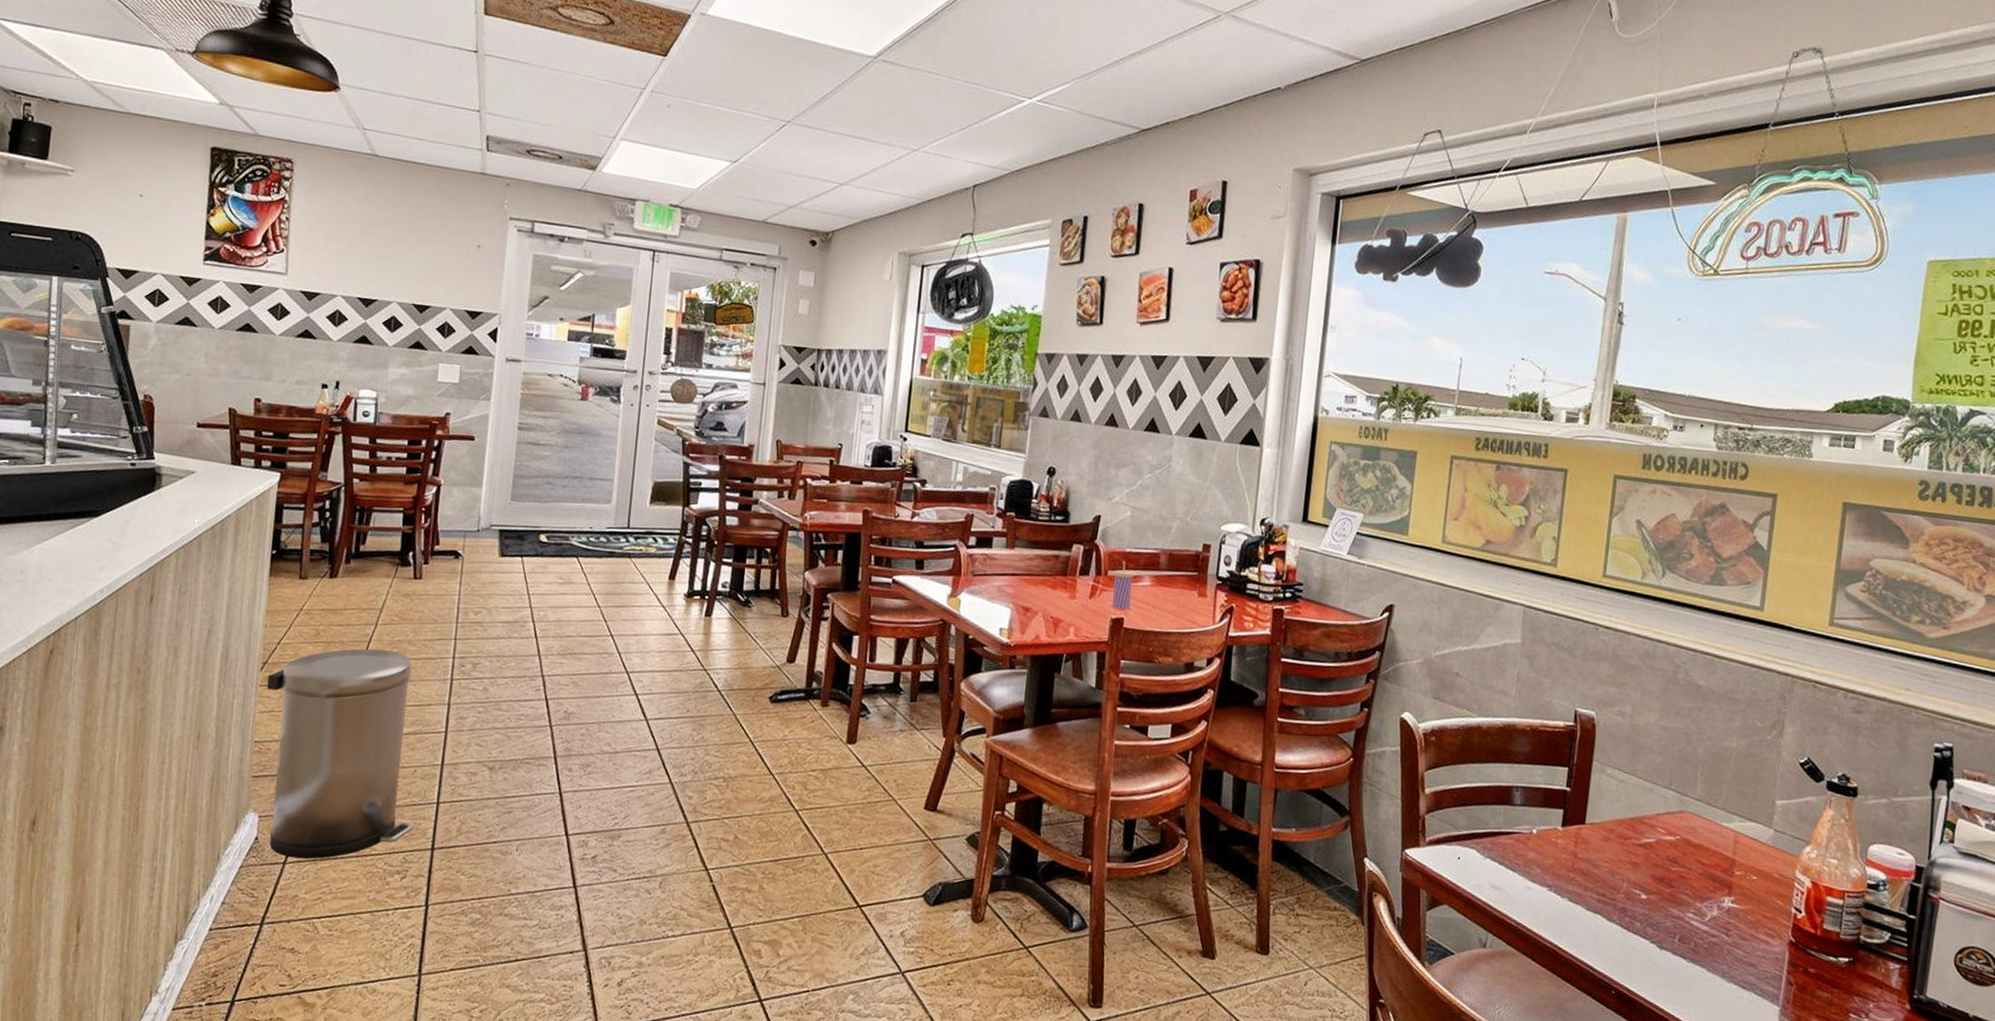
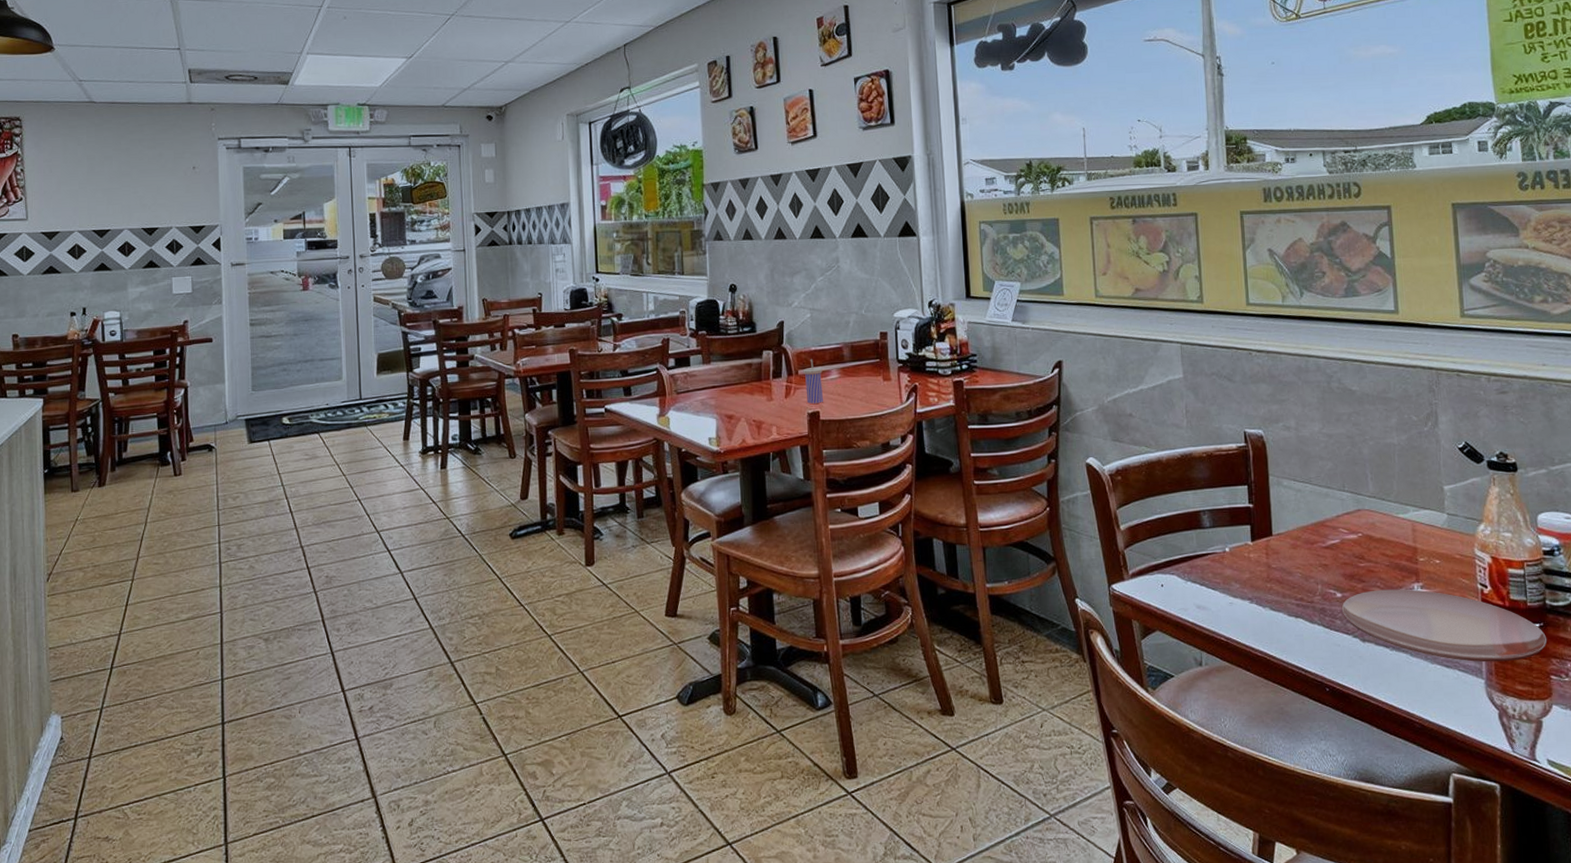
pedal bin: present [267,648,415,859] -> none [54,545,204,752]
plate: none [1643,897,1854,993] -> present [1341,589,1548,662]

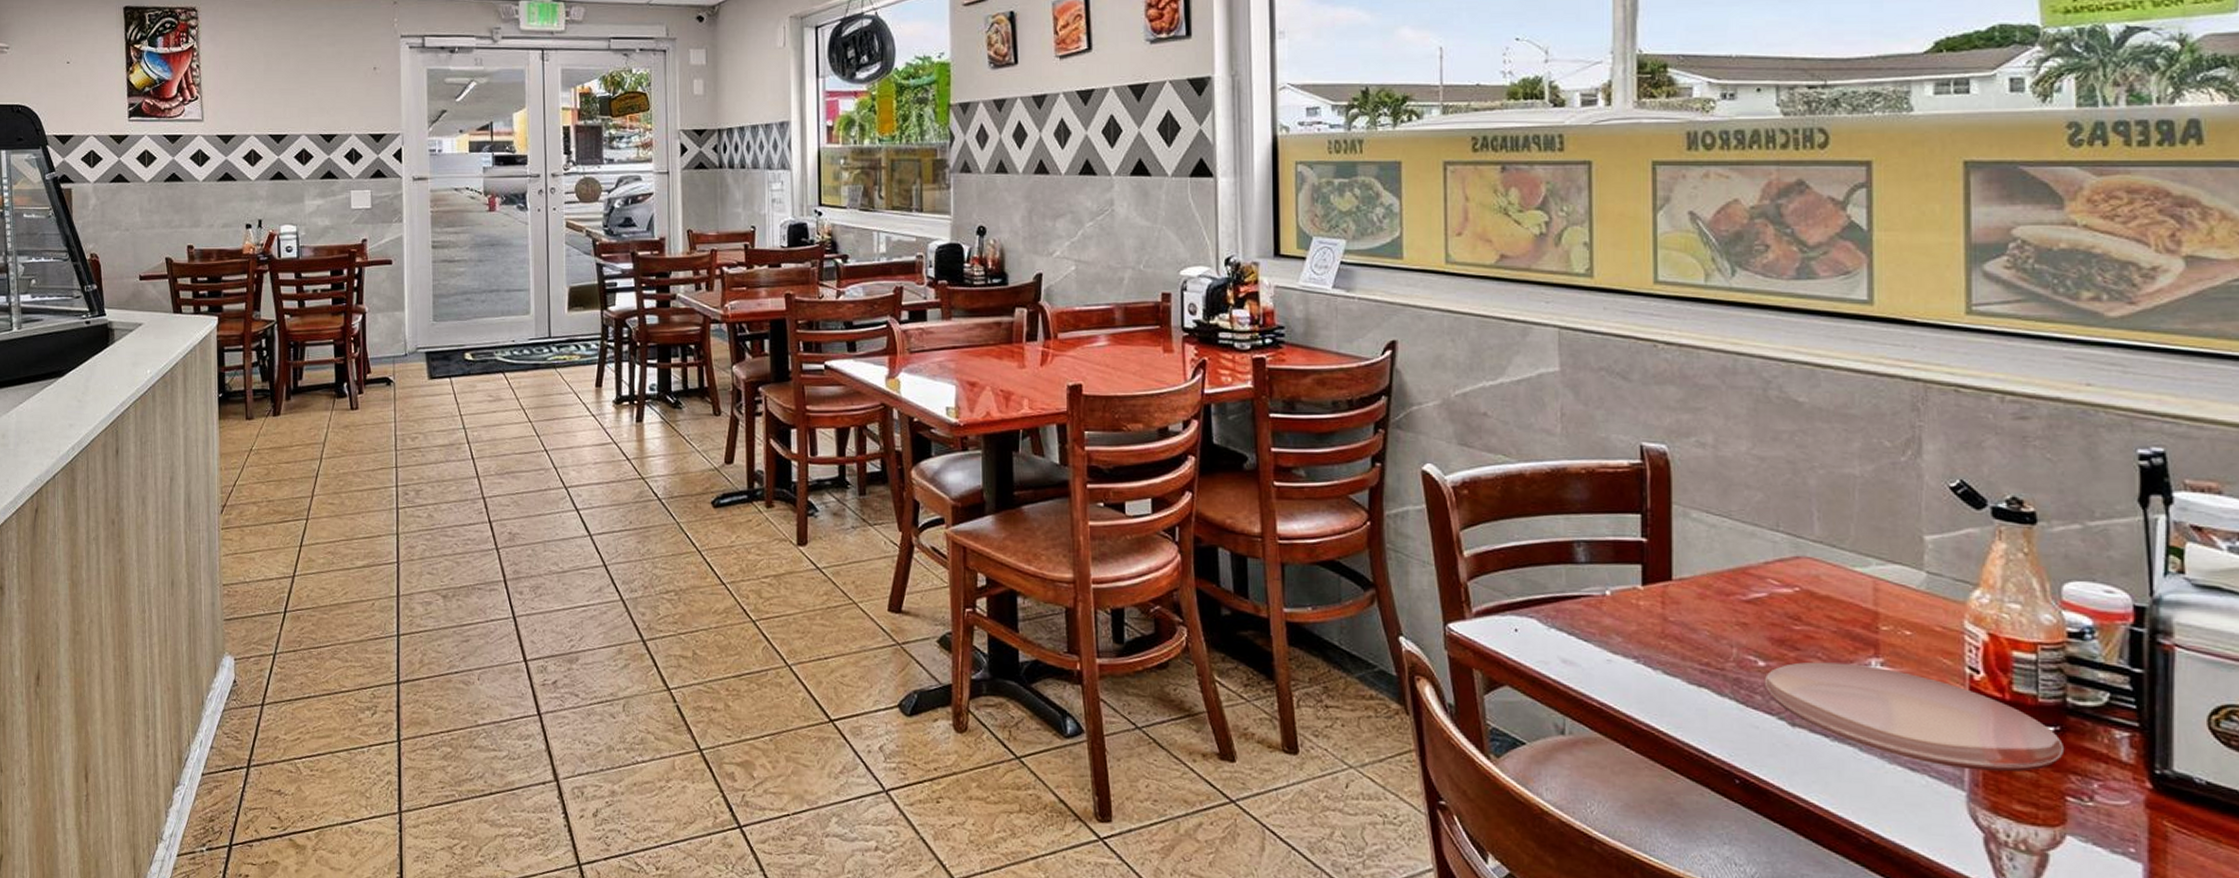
beverage cup: present [803,359,824,404] -> none [1063,321,1088,375]

